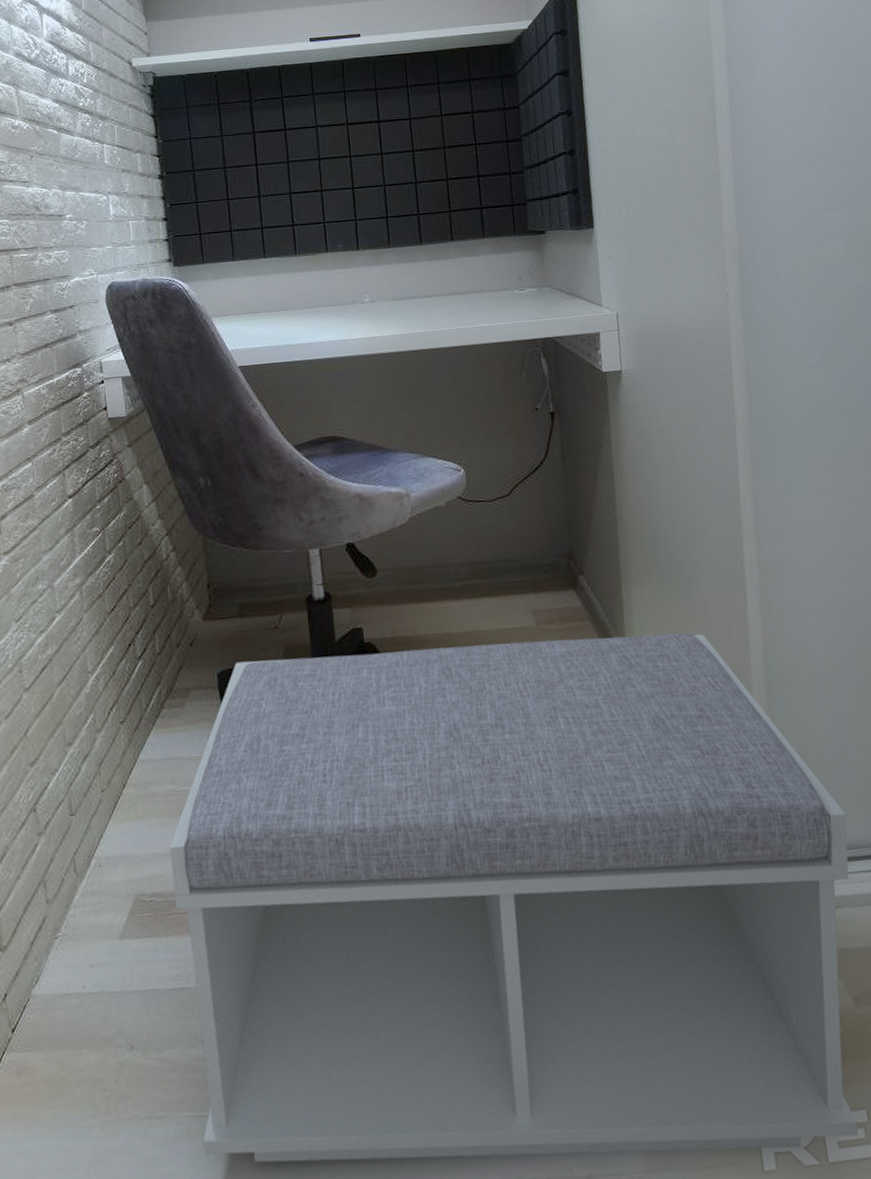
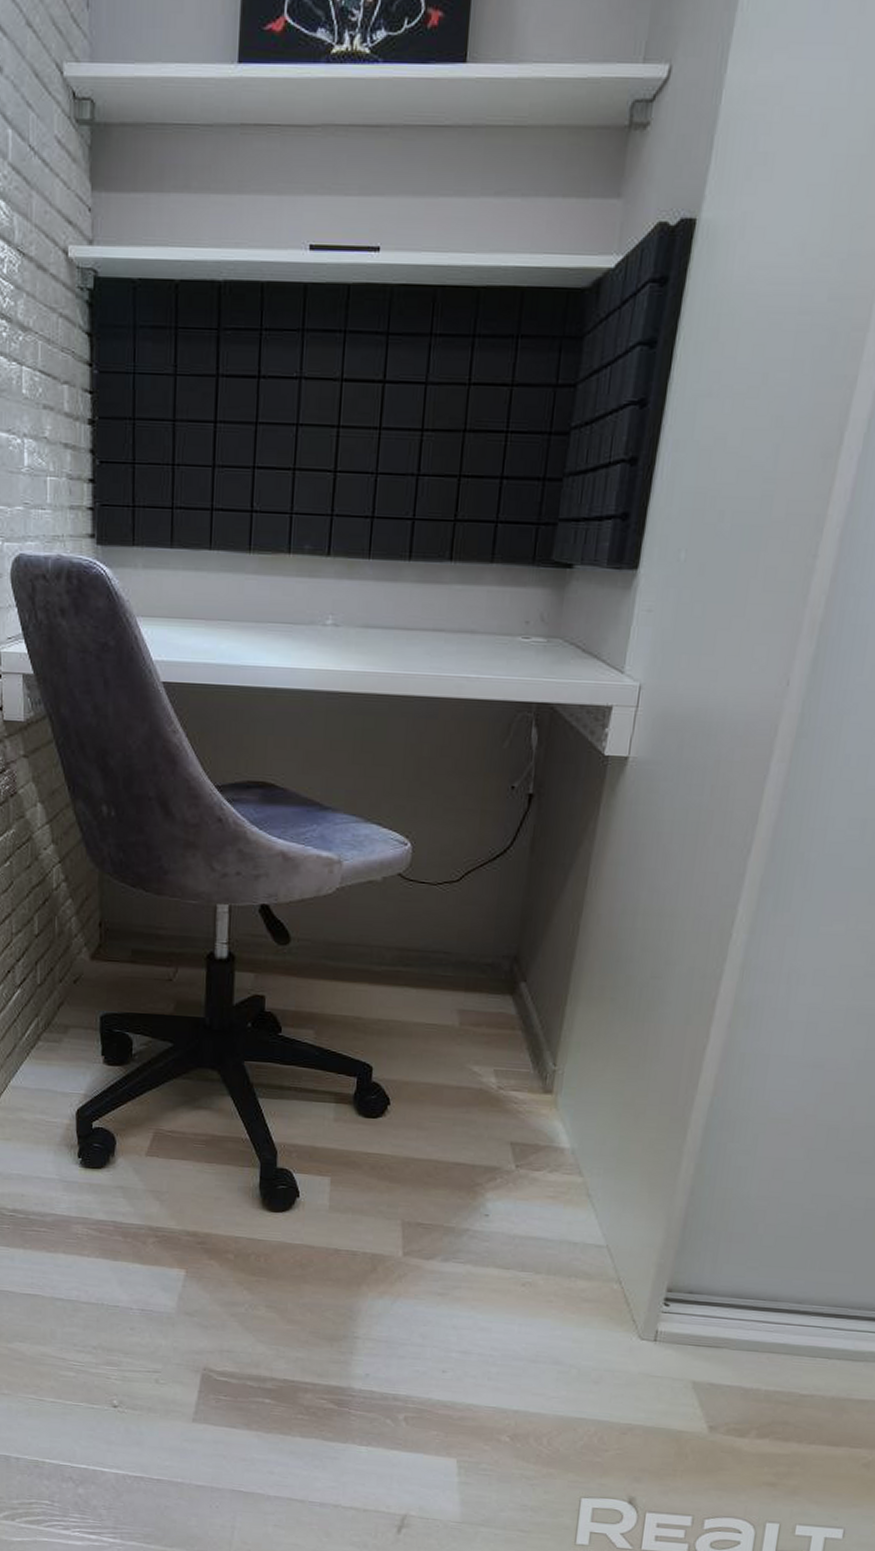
bench: present [170,632,859,1163] -> none [34,1008,756,1534]

